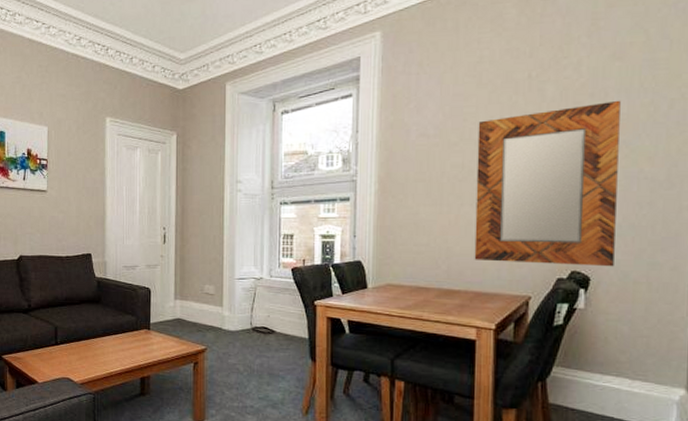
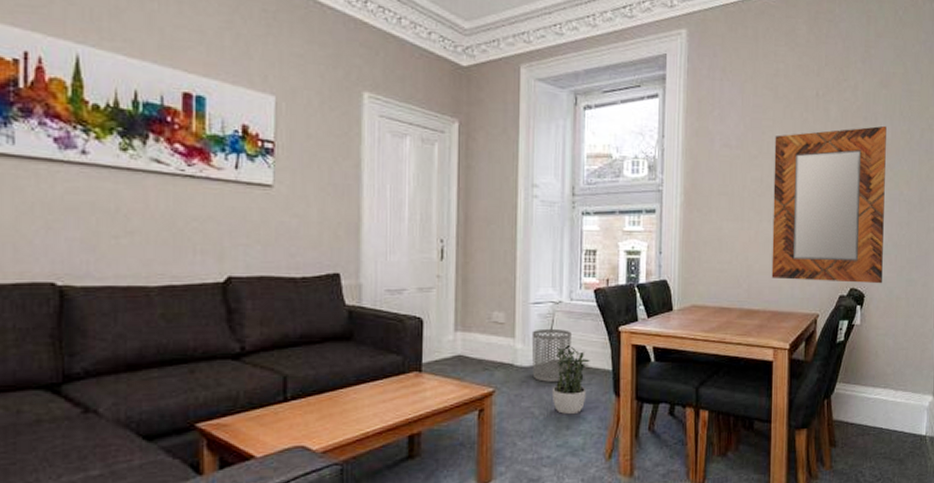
waste bin: none [237,300,271,346] -> present [531,328,572,383]
potted plant: none [254,314,288,374] -> present [551,344,590,415]

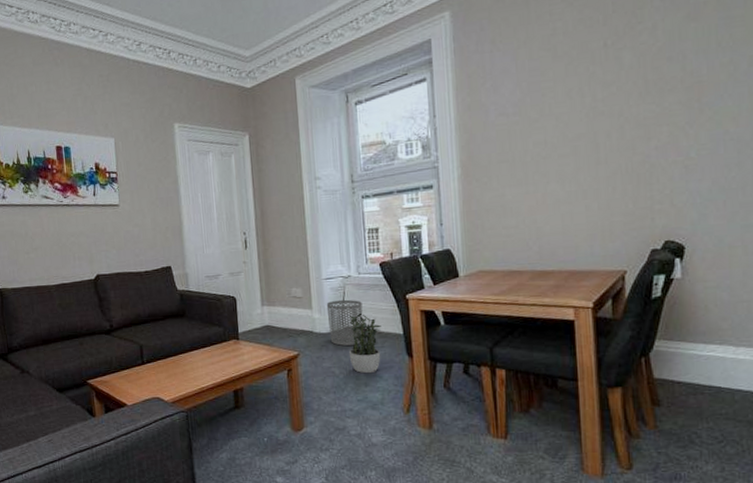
home mirror: present [771,125,887,284] -> none [557,61,707,238]

